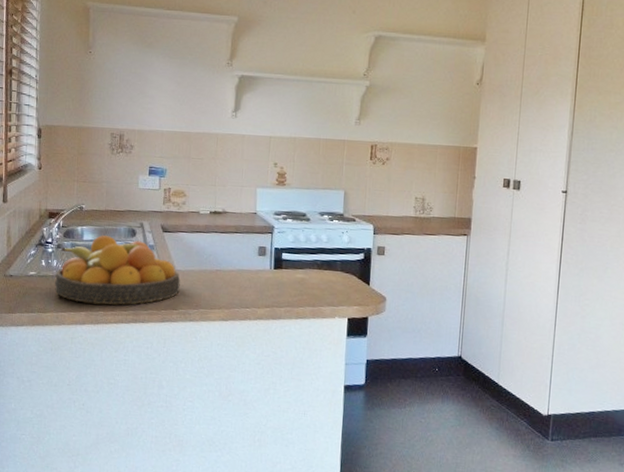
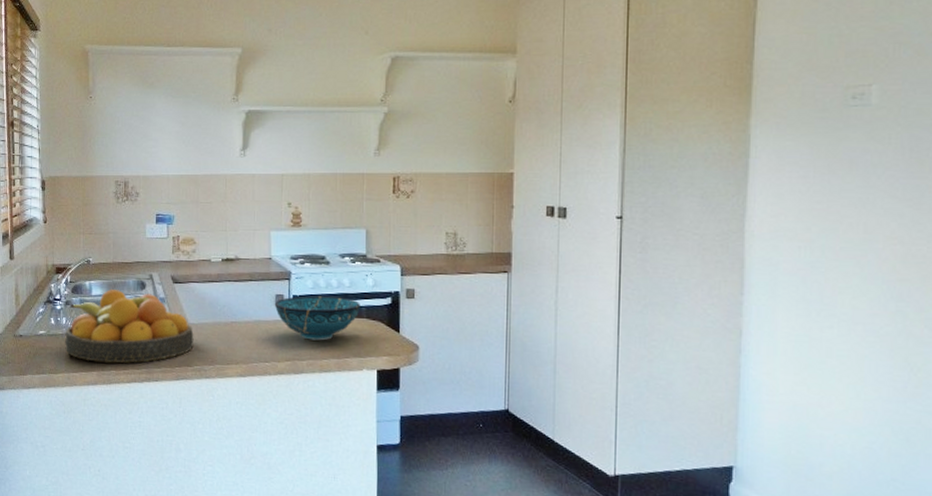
decorative bowl: none [257,249,336,290] -> present [274,295,360,341]

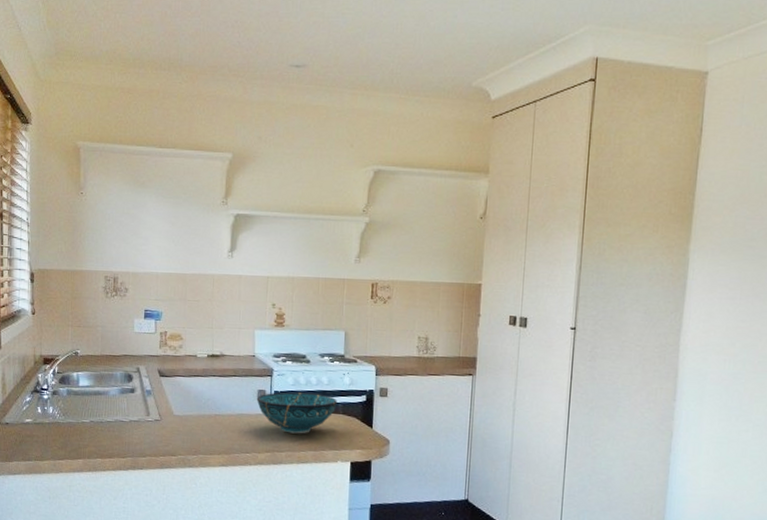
fruit bowl: present [65,289,194,363] -> none [51,381,179,452]

